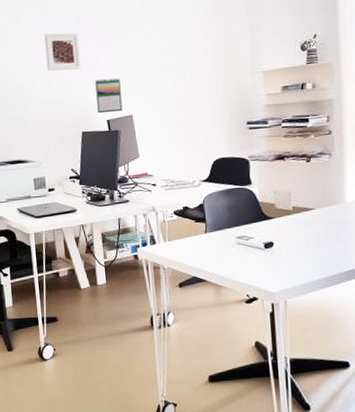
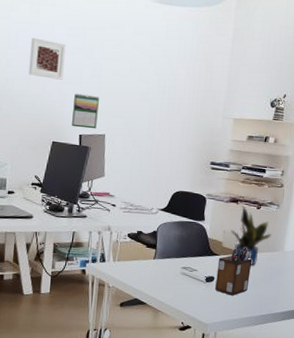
desk organizer: none [274,204,313,259] -> present [215,247,252,296]
potted plant: none [282,161,328,223] -> present [231,206,272,265]

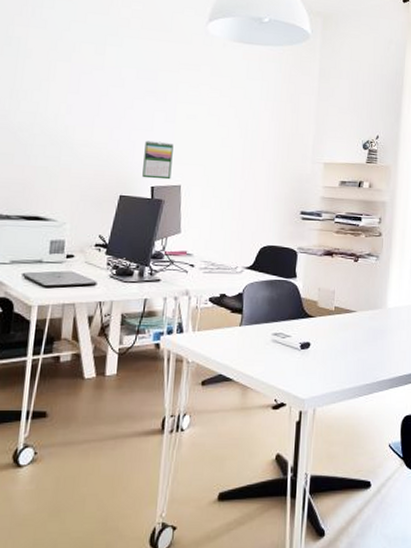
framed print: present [28,37,66,80] -> none [92,80,135,126]
desk organizer: present [215,247,252,296] -> none [312,305,351,363]
potted plant: present [231,206,272,265] -> none [326,259,372,326]

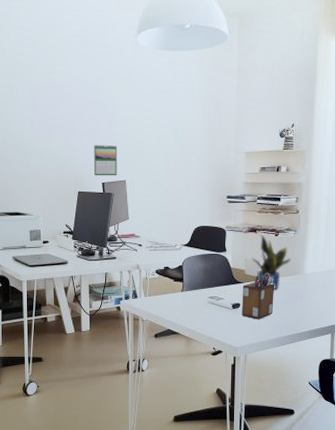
desk organizer: none [312,305,351,363] -> present [242,273,274,319]
potted plant: none [326,259,372,326] -> present [252,234,291,290]

